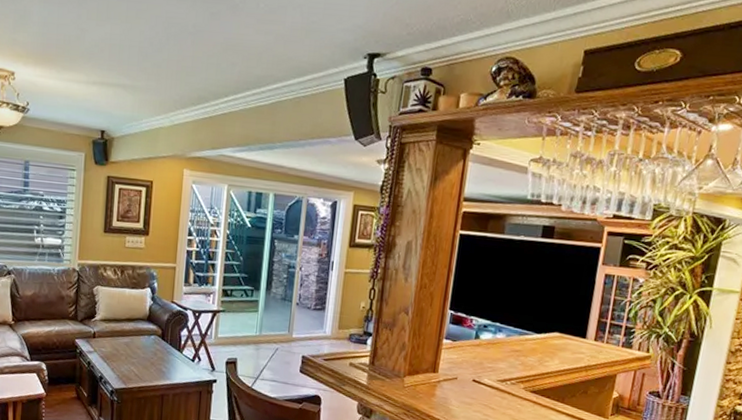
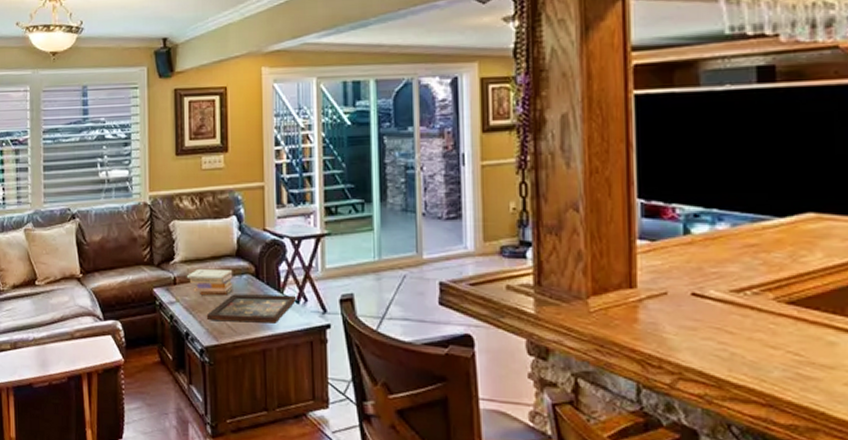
books: none [104,327,144,351] -> present [186,268,233,297]
decorative tray: none [118,349,193,376] -> present [206,294,297,323]

